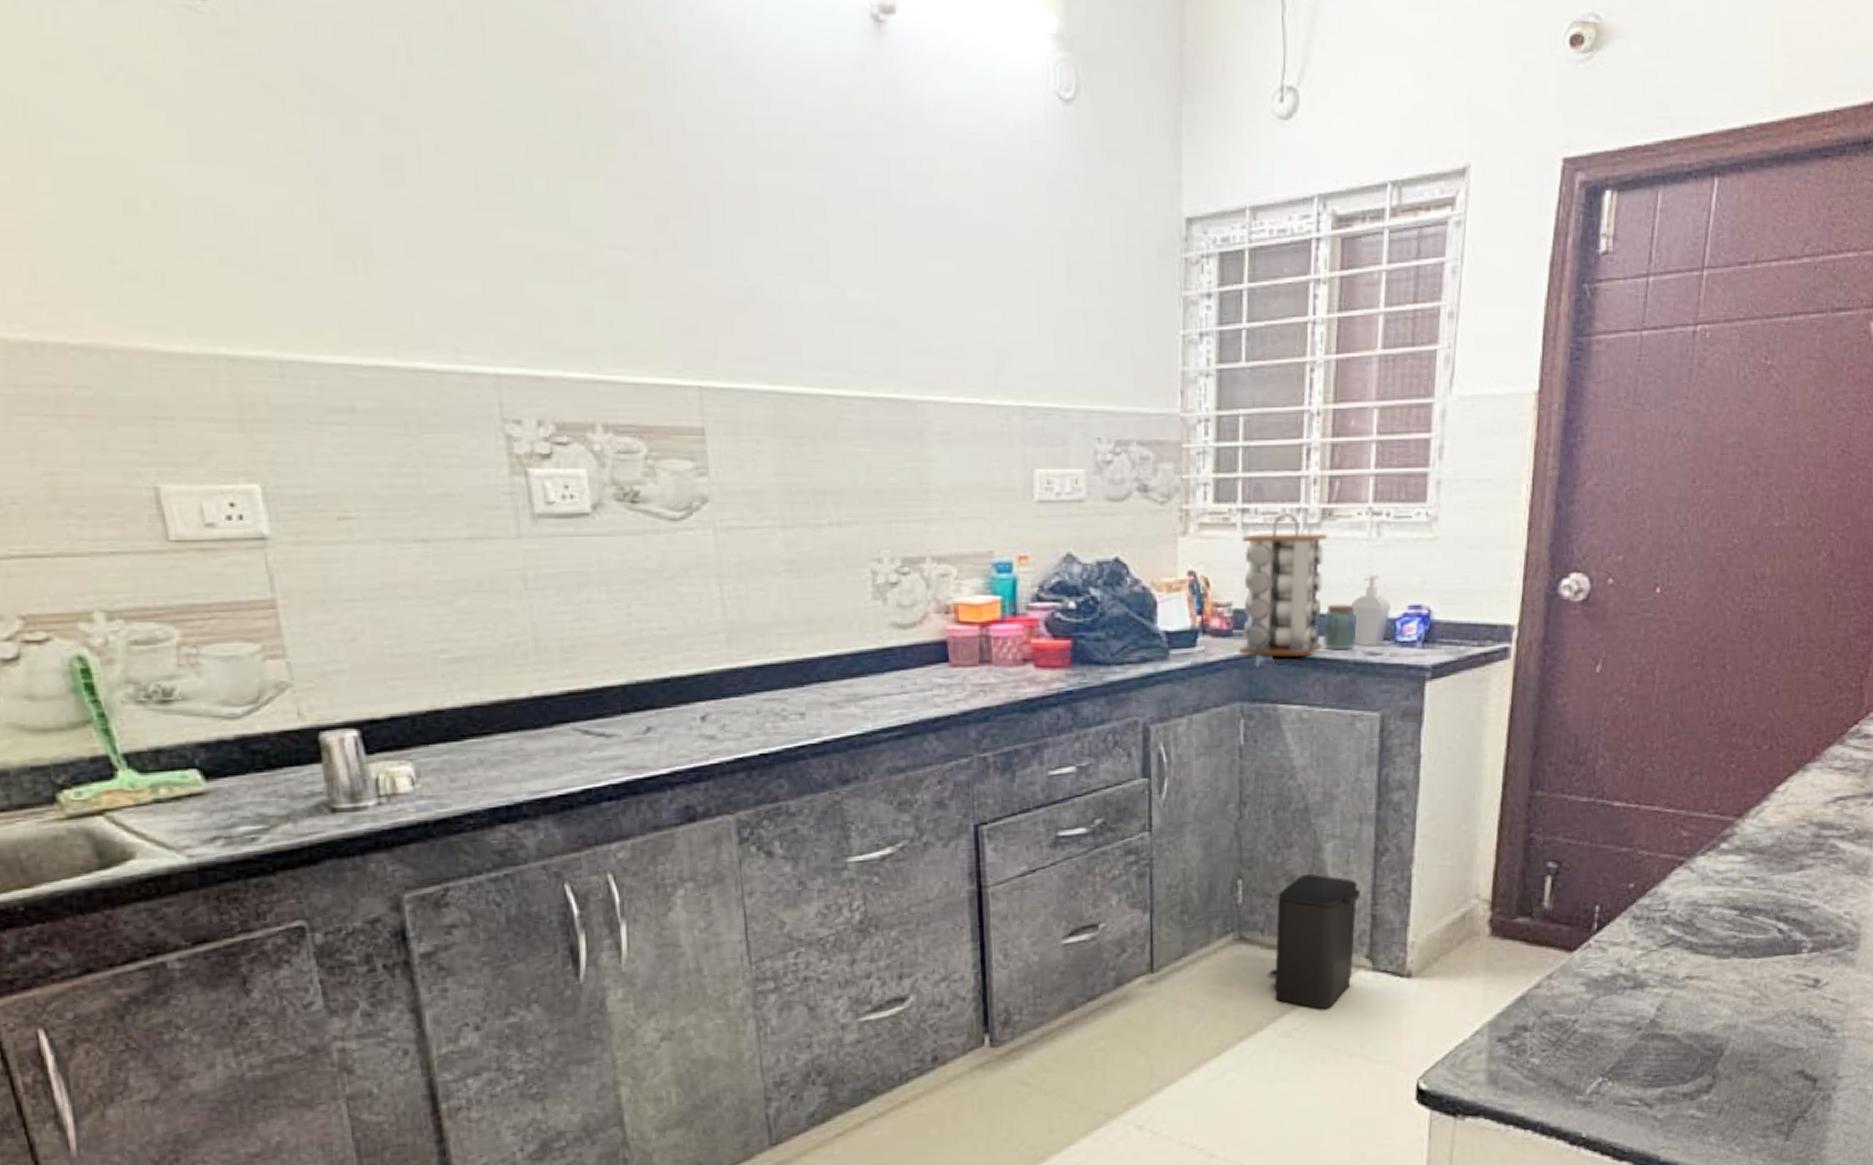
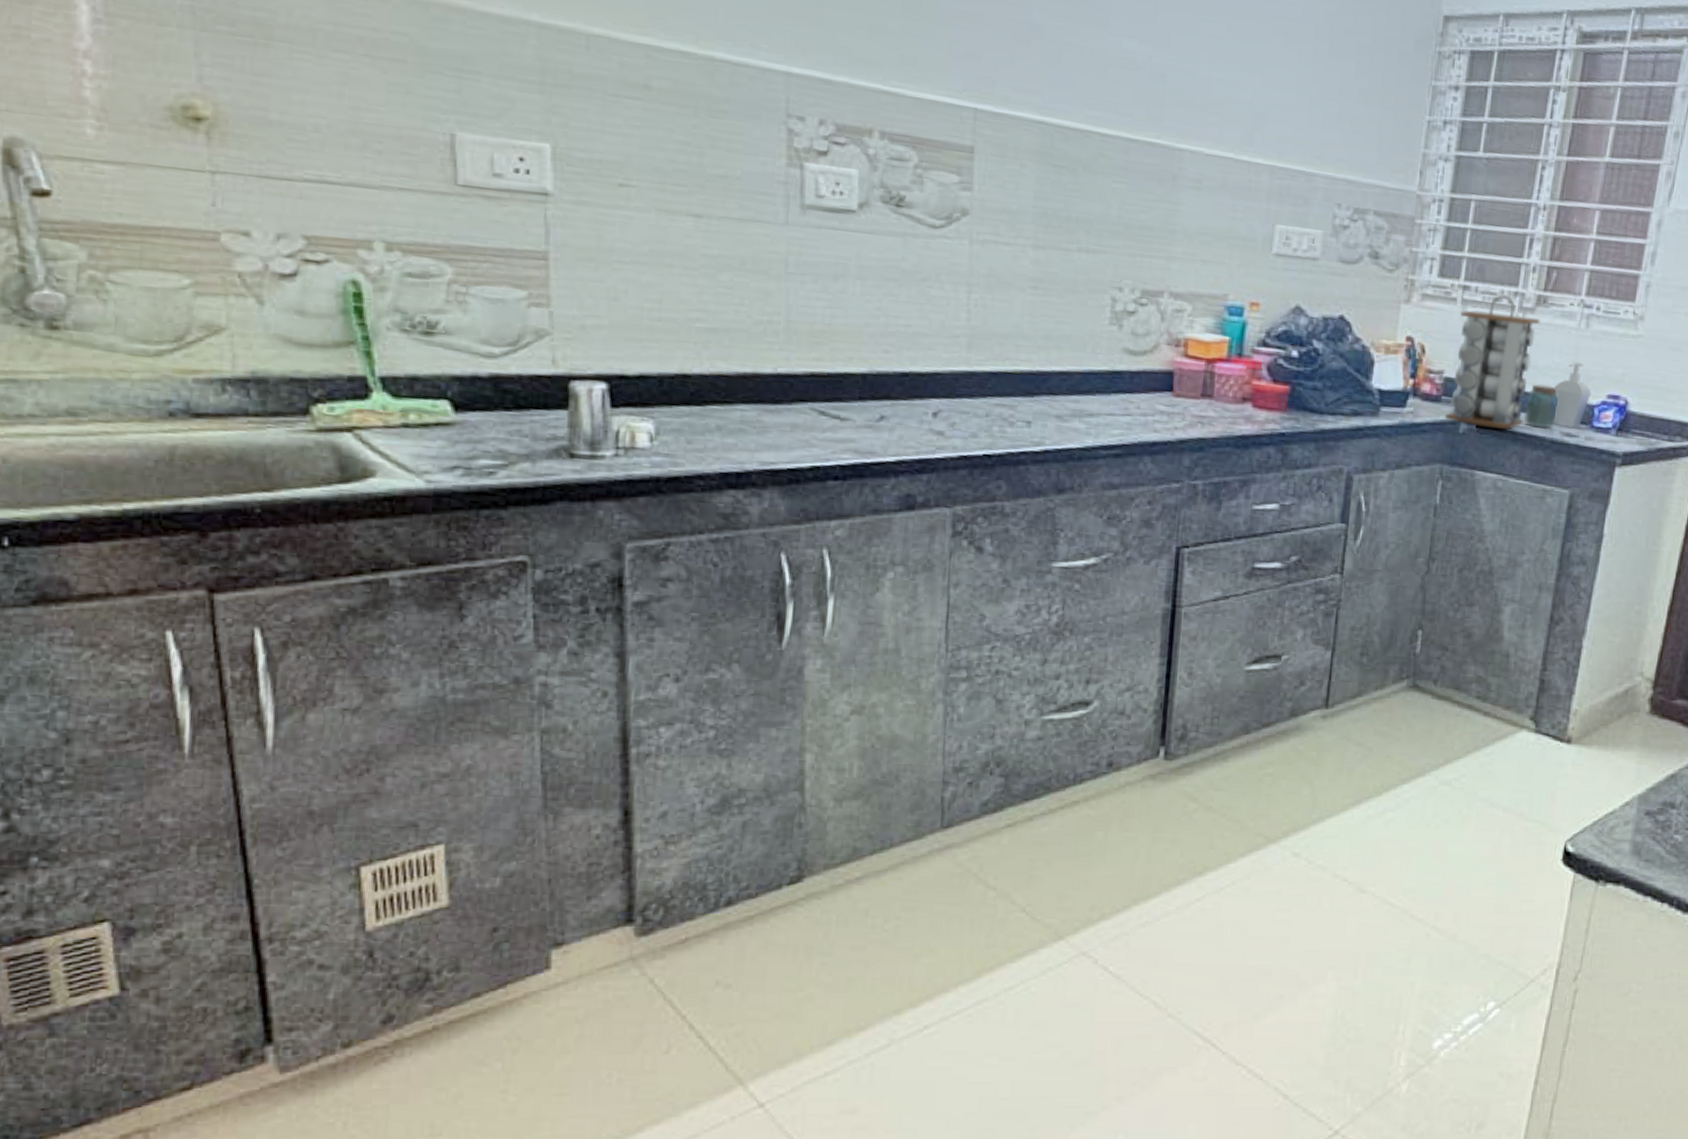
pedal bin: present [1267,874,1360,1010] -> none [1434,633,1532,764]

